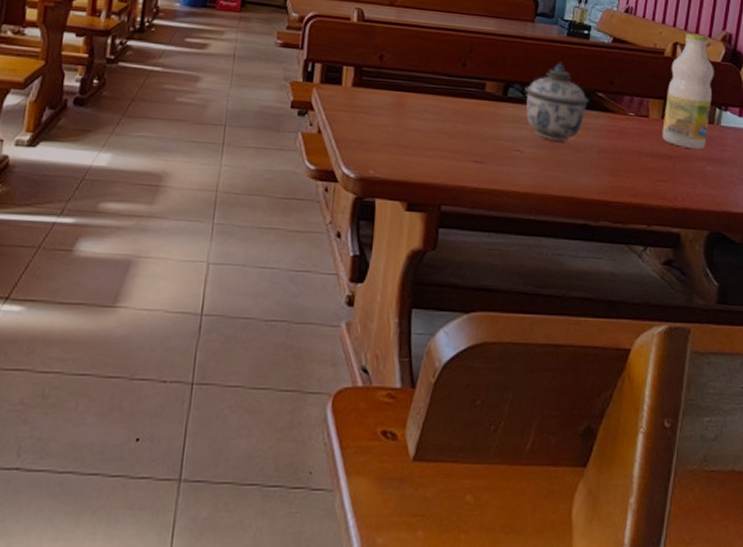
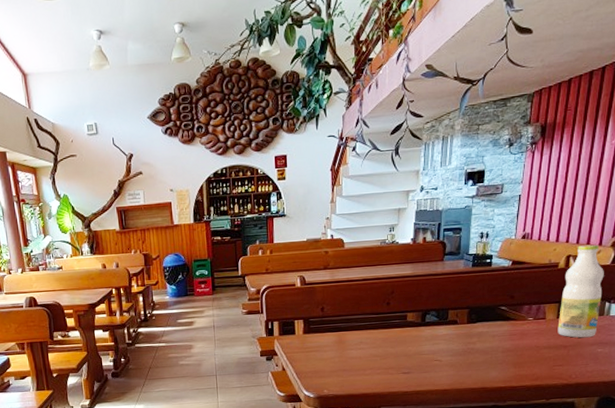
lidded jar: present [525,62,589,141] -> none [439,288,493,349]

